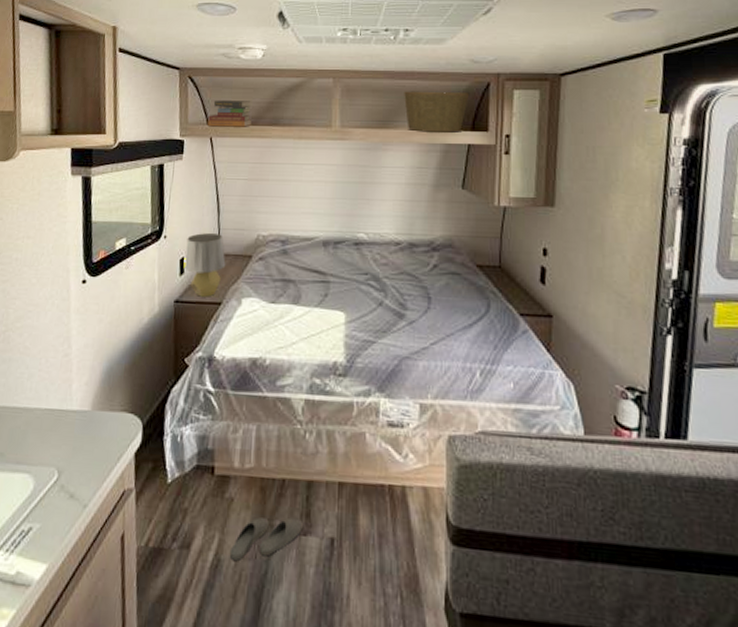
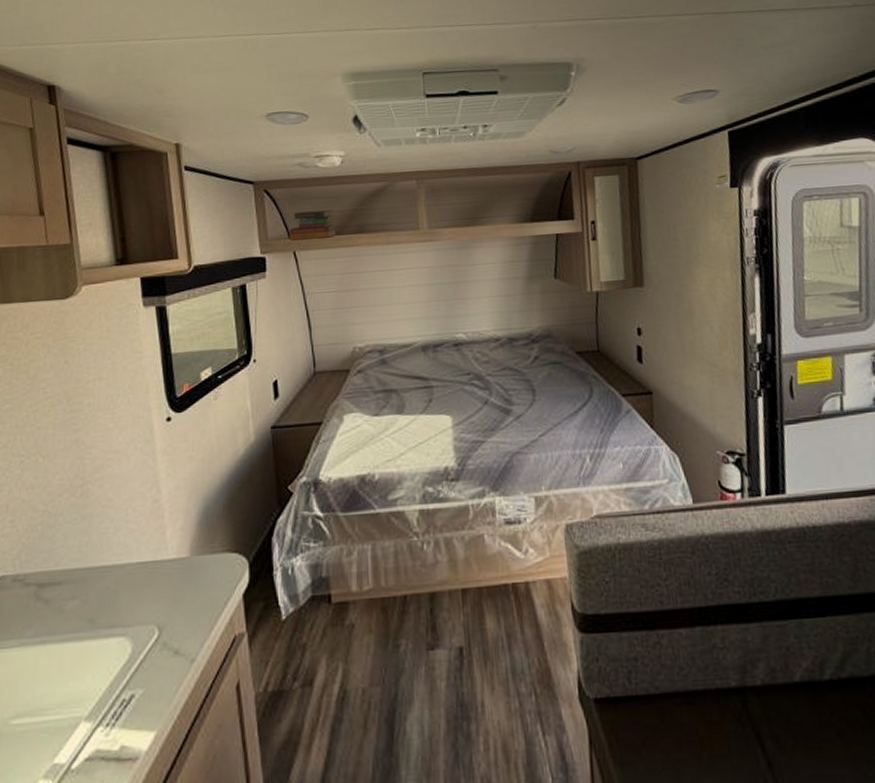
table lamp: present [185,233,226,297] -> none [278,351,323,419]
slippers: present [229,516,304,562] -> none [355,633,431,690]
basket: present [404,91,470,133] -> none [489,183,553,226]

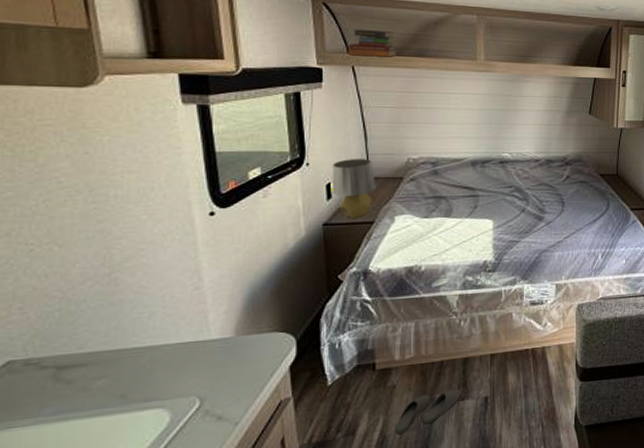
table lamp: none [278,351,323,419] -> present [332,159,377,218]
slippers: none [355,633,431,690] -> present [394,388,462,435]

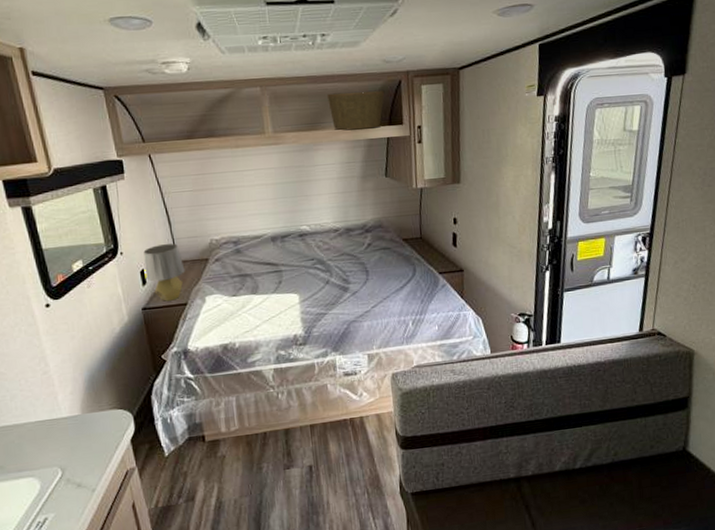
books: present [348,30,396,57] -> none [143,115,187,144]
slippers: present [394,388,462,435] -> none [228,458,287,501]
basket: none [542,30,596,68] -> present [327,91,385,131]

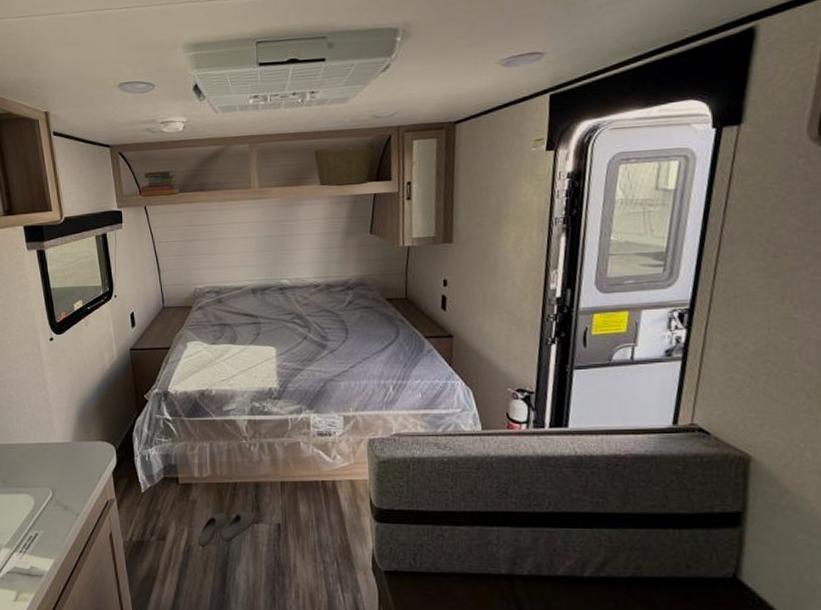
books: none [143,115,187,144] -> present [141,170,179,197]
table lamp: present [143,243,185,301] -> none [134,290,170,344]
slippers: none [228,458,287,501] -> present [197,511,255,547]

